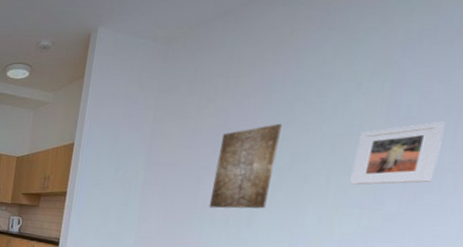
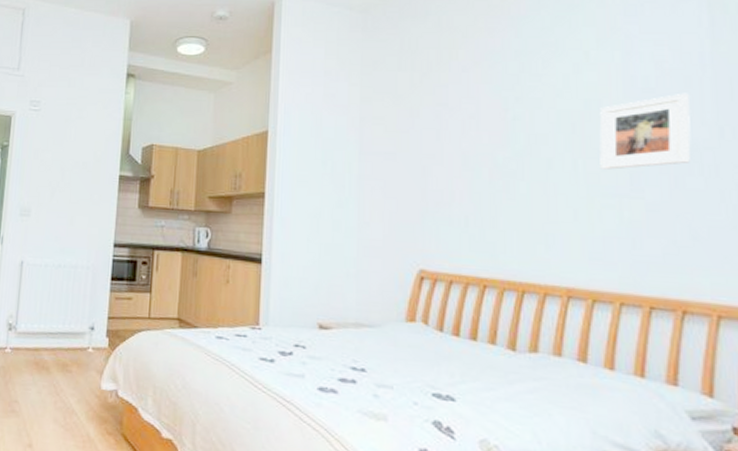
wall art: present [209,123,282,209] -> none [442,100,511,205]

